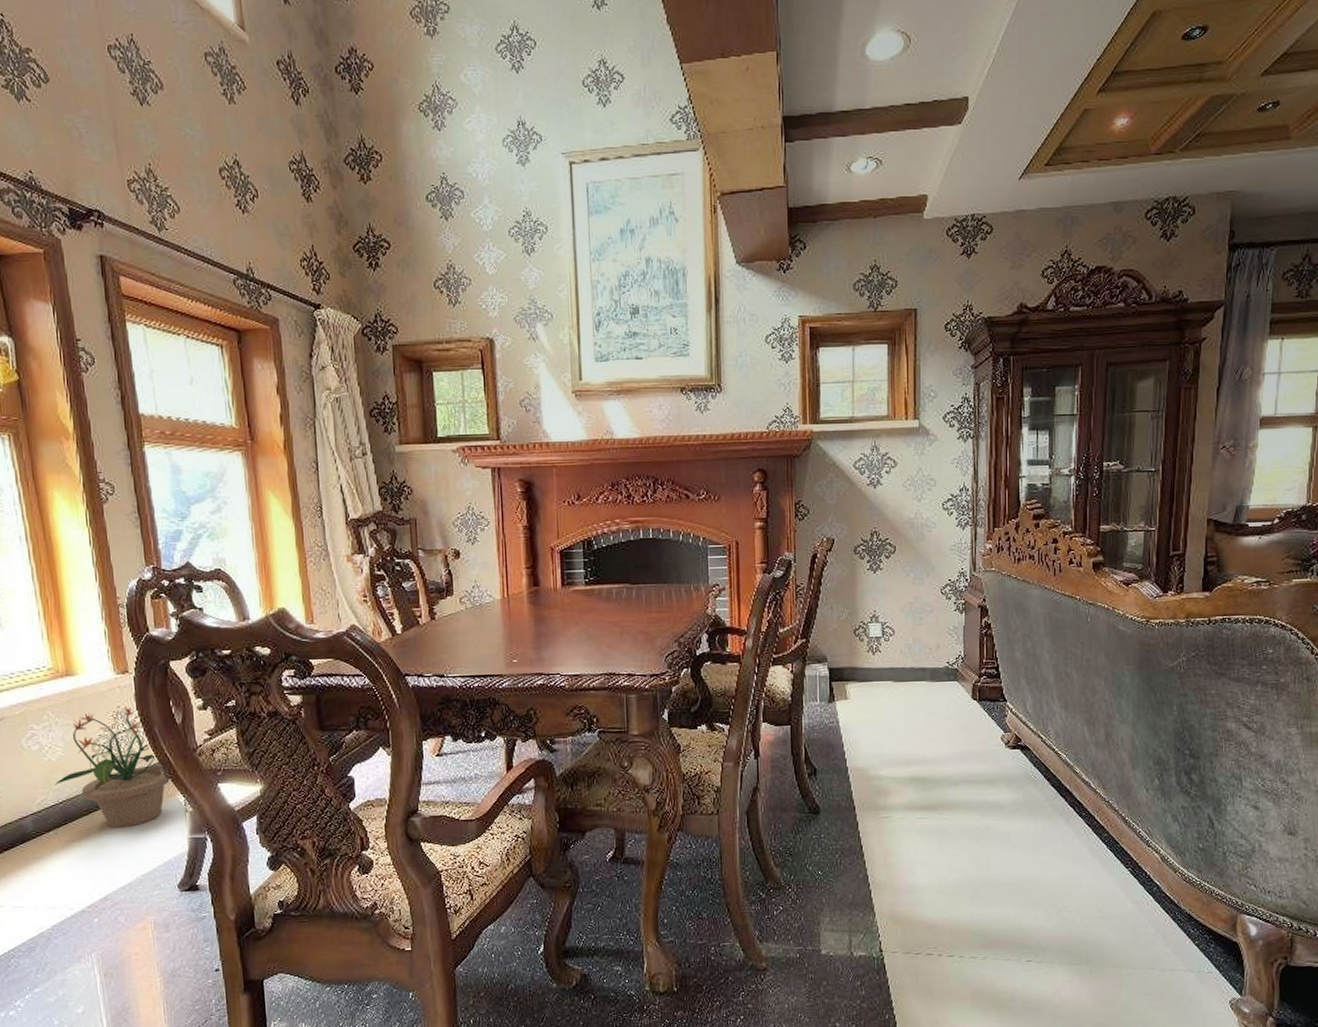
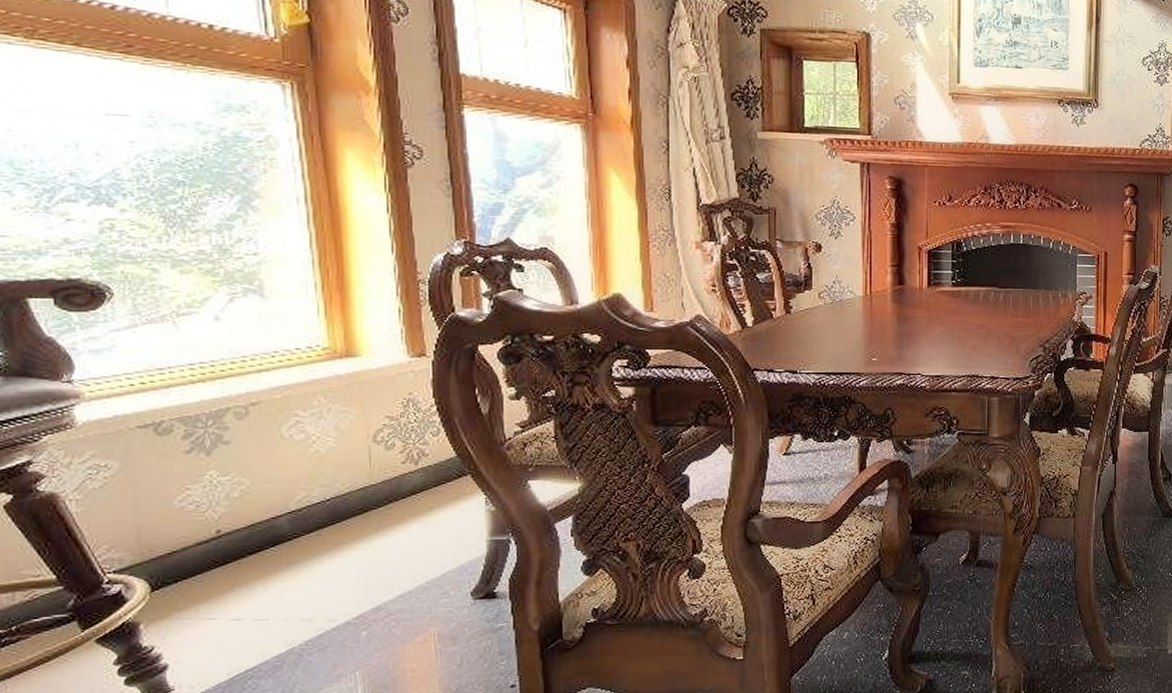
potted plant: present [54,707,171,829] -> none [321,394,471,530]

